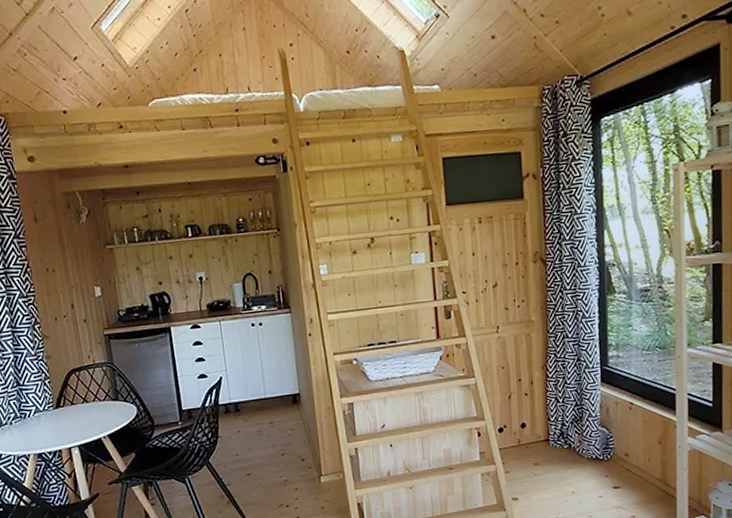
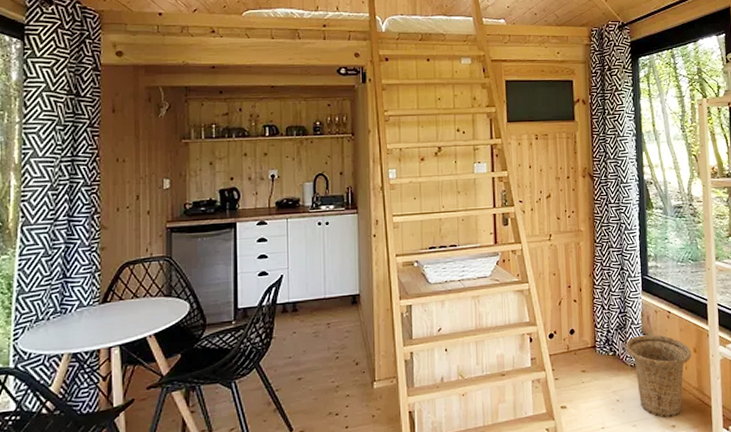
basket: none [582,426,656,508] -> present [625,334,692,417]

